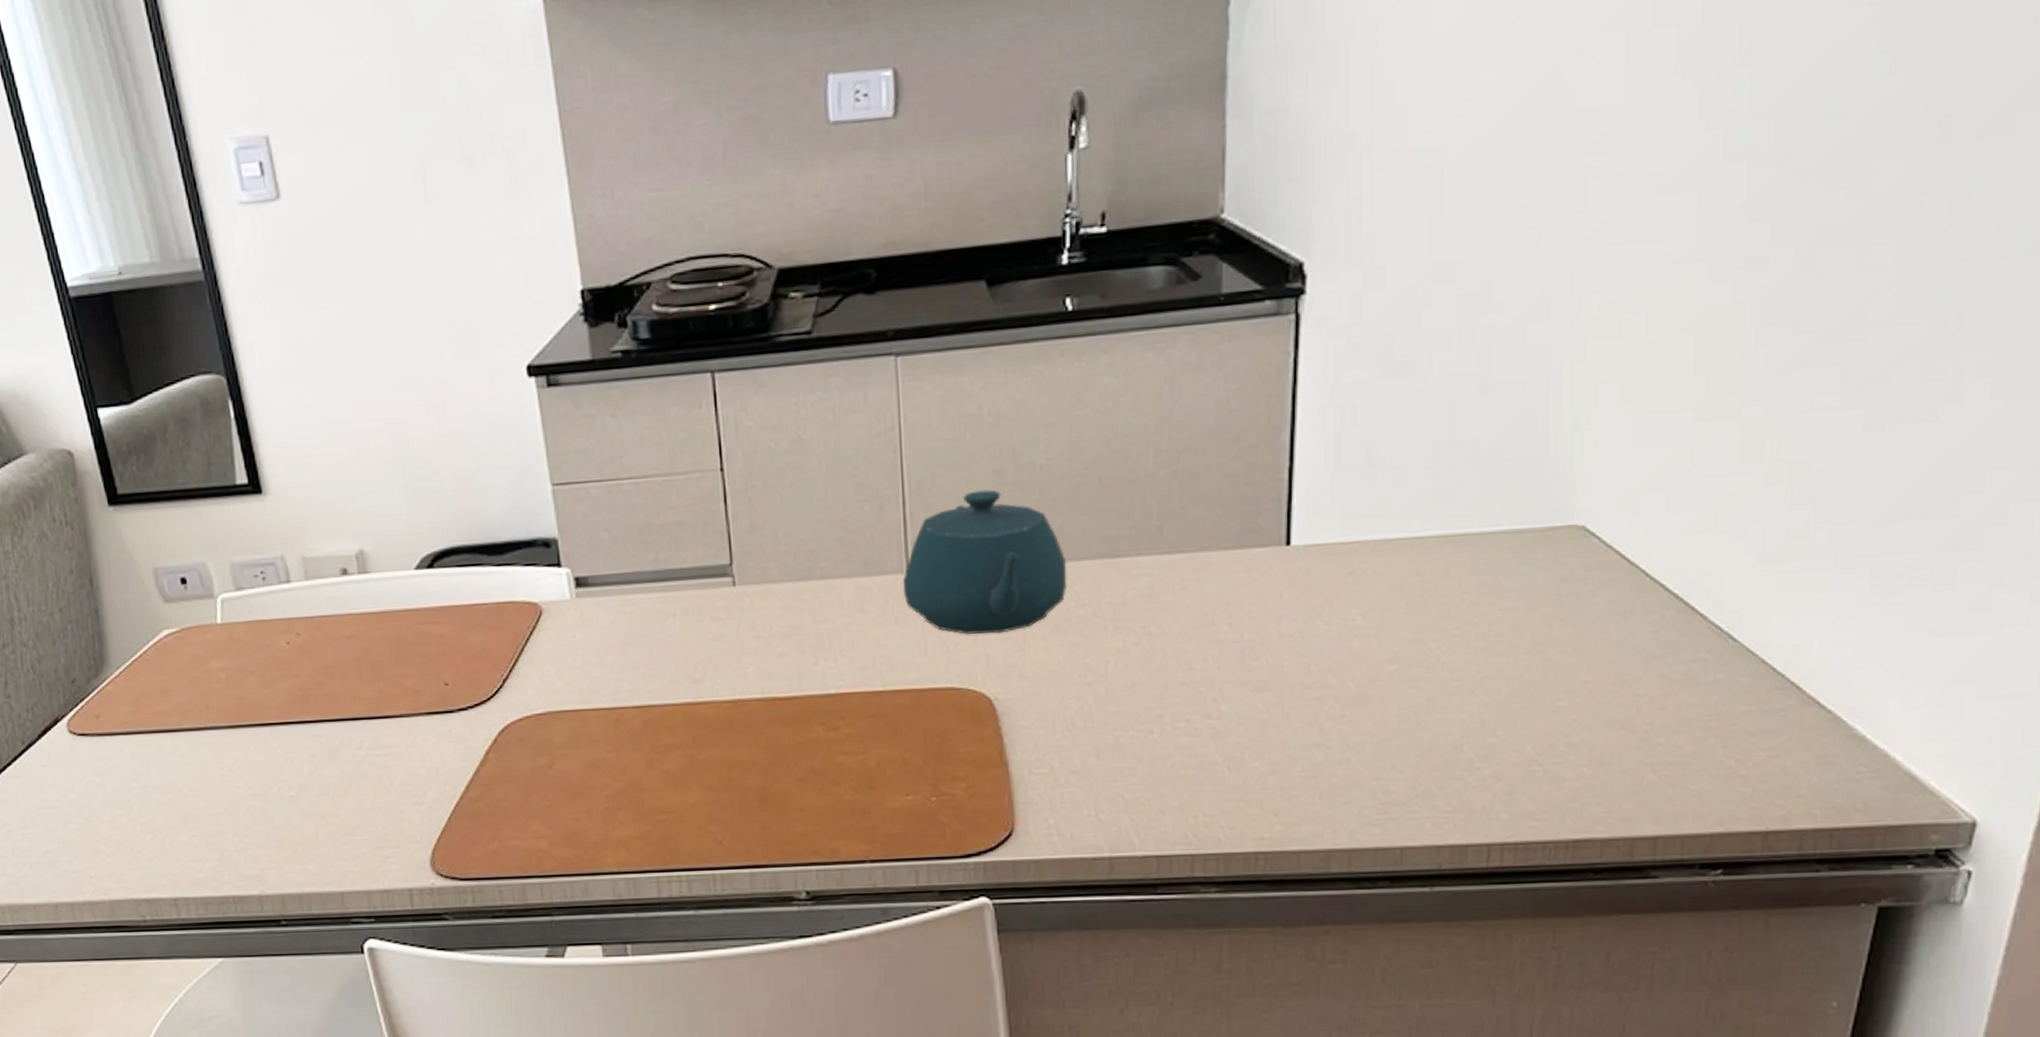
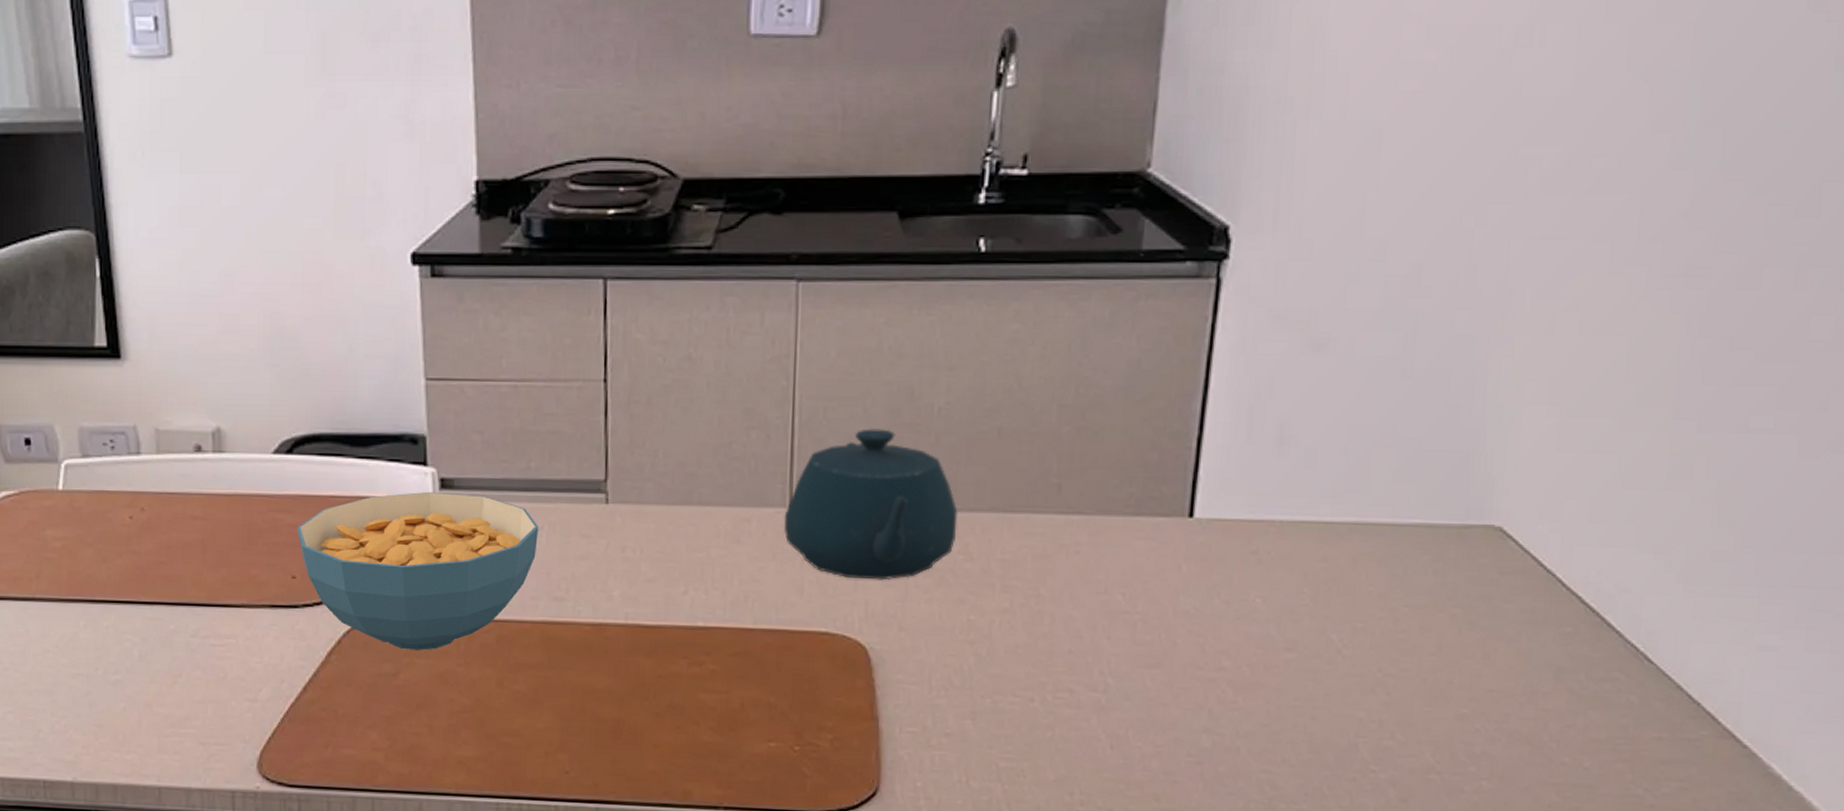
cereal bowl: none [444,590,673,742] -> present [297,491,539,650]

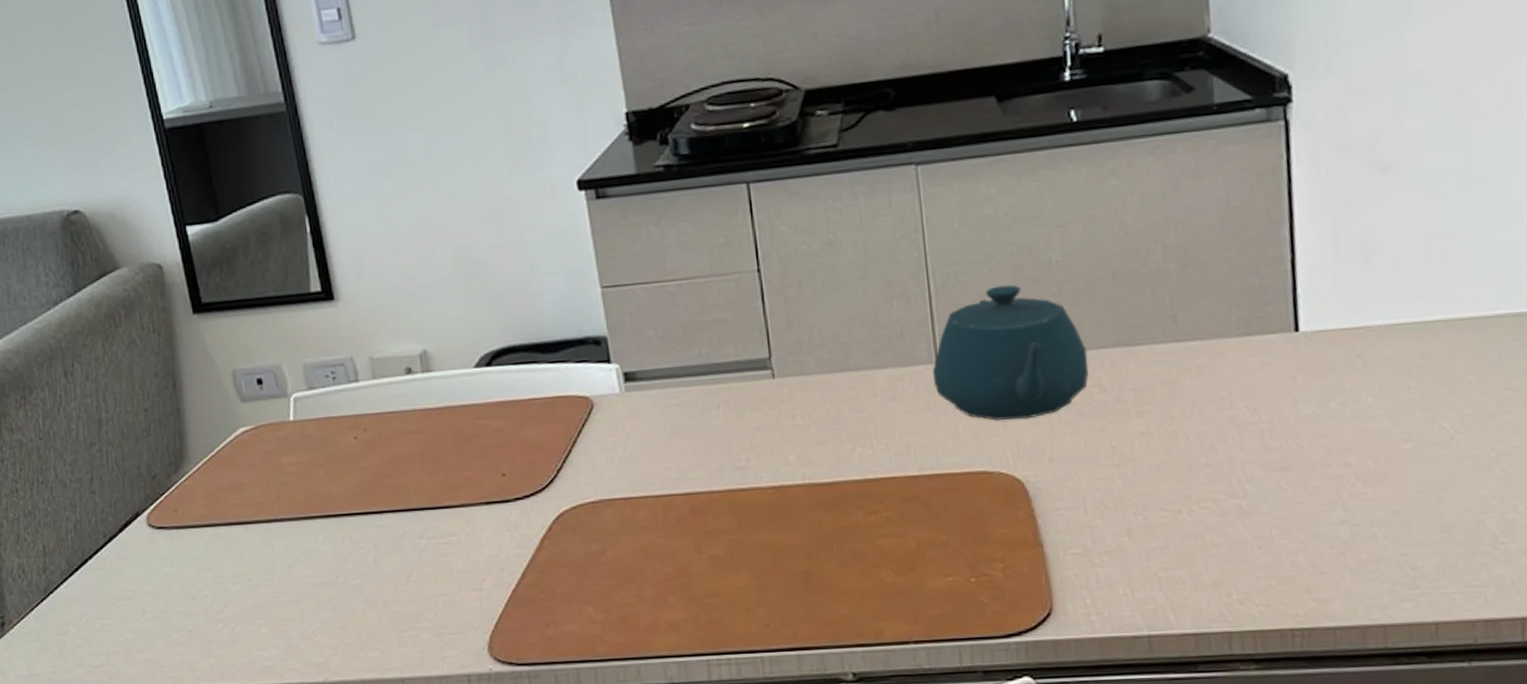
cereal bowl: present [297,491,539,650] -> none [502,383,716,529]

